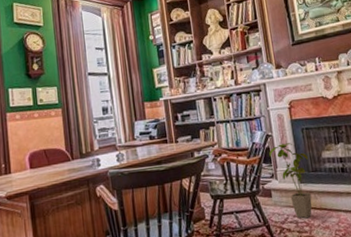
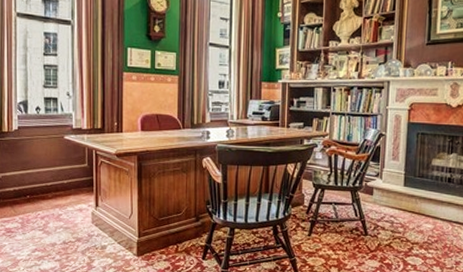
house plant: present [269,143,312,219] -> none [379,145,418,220]

